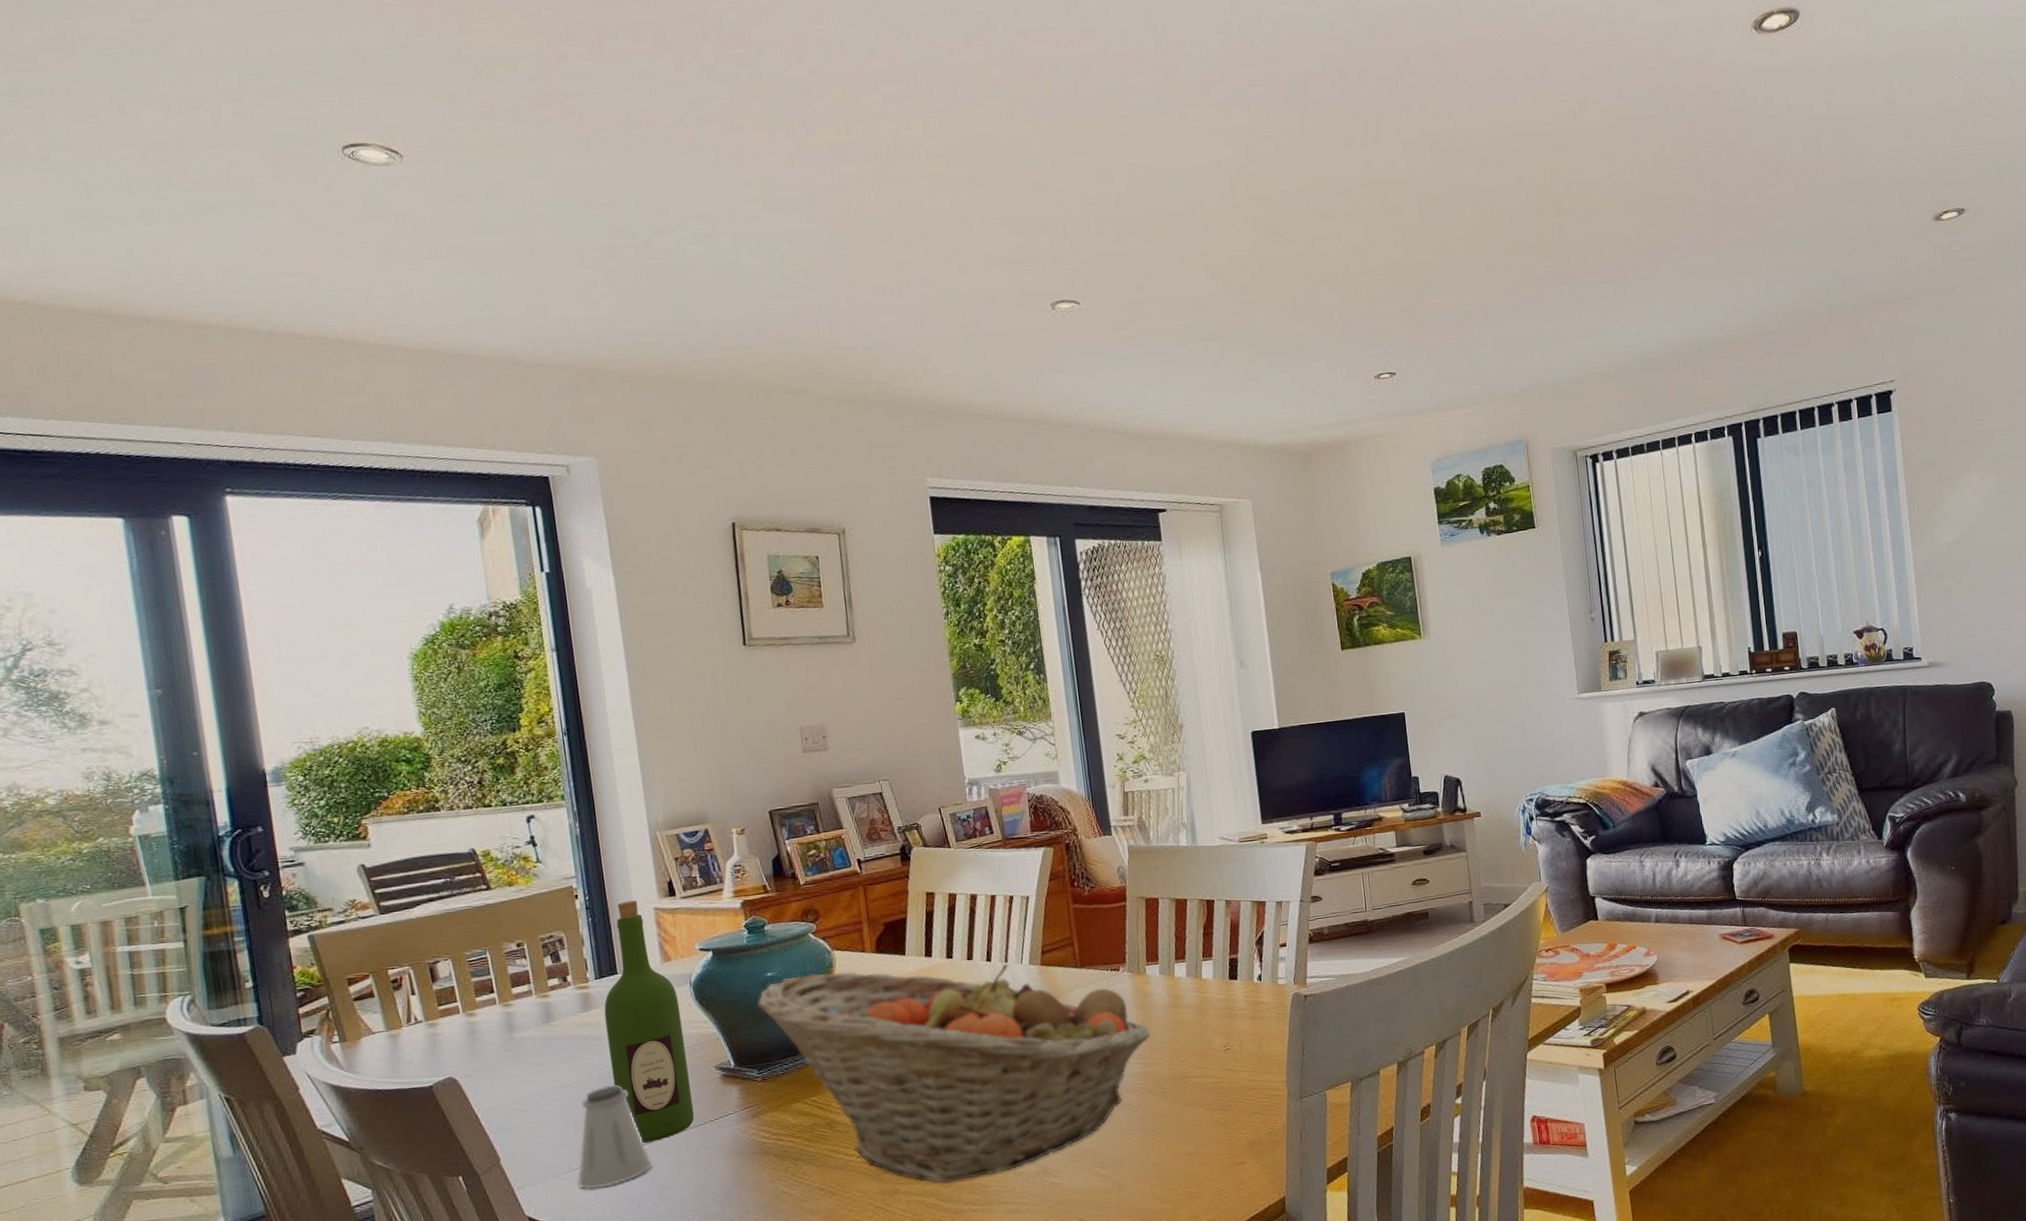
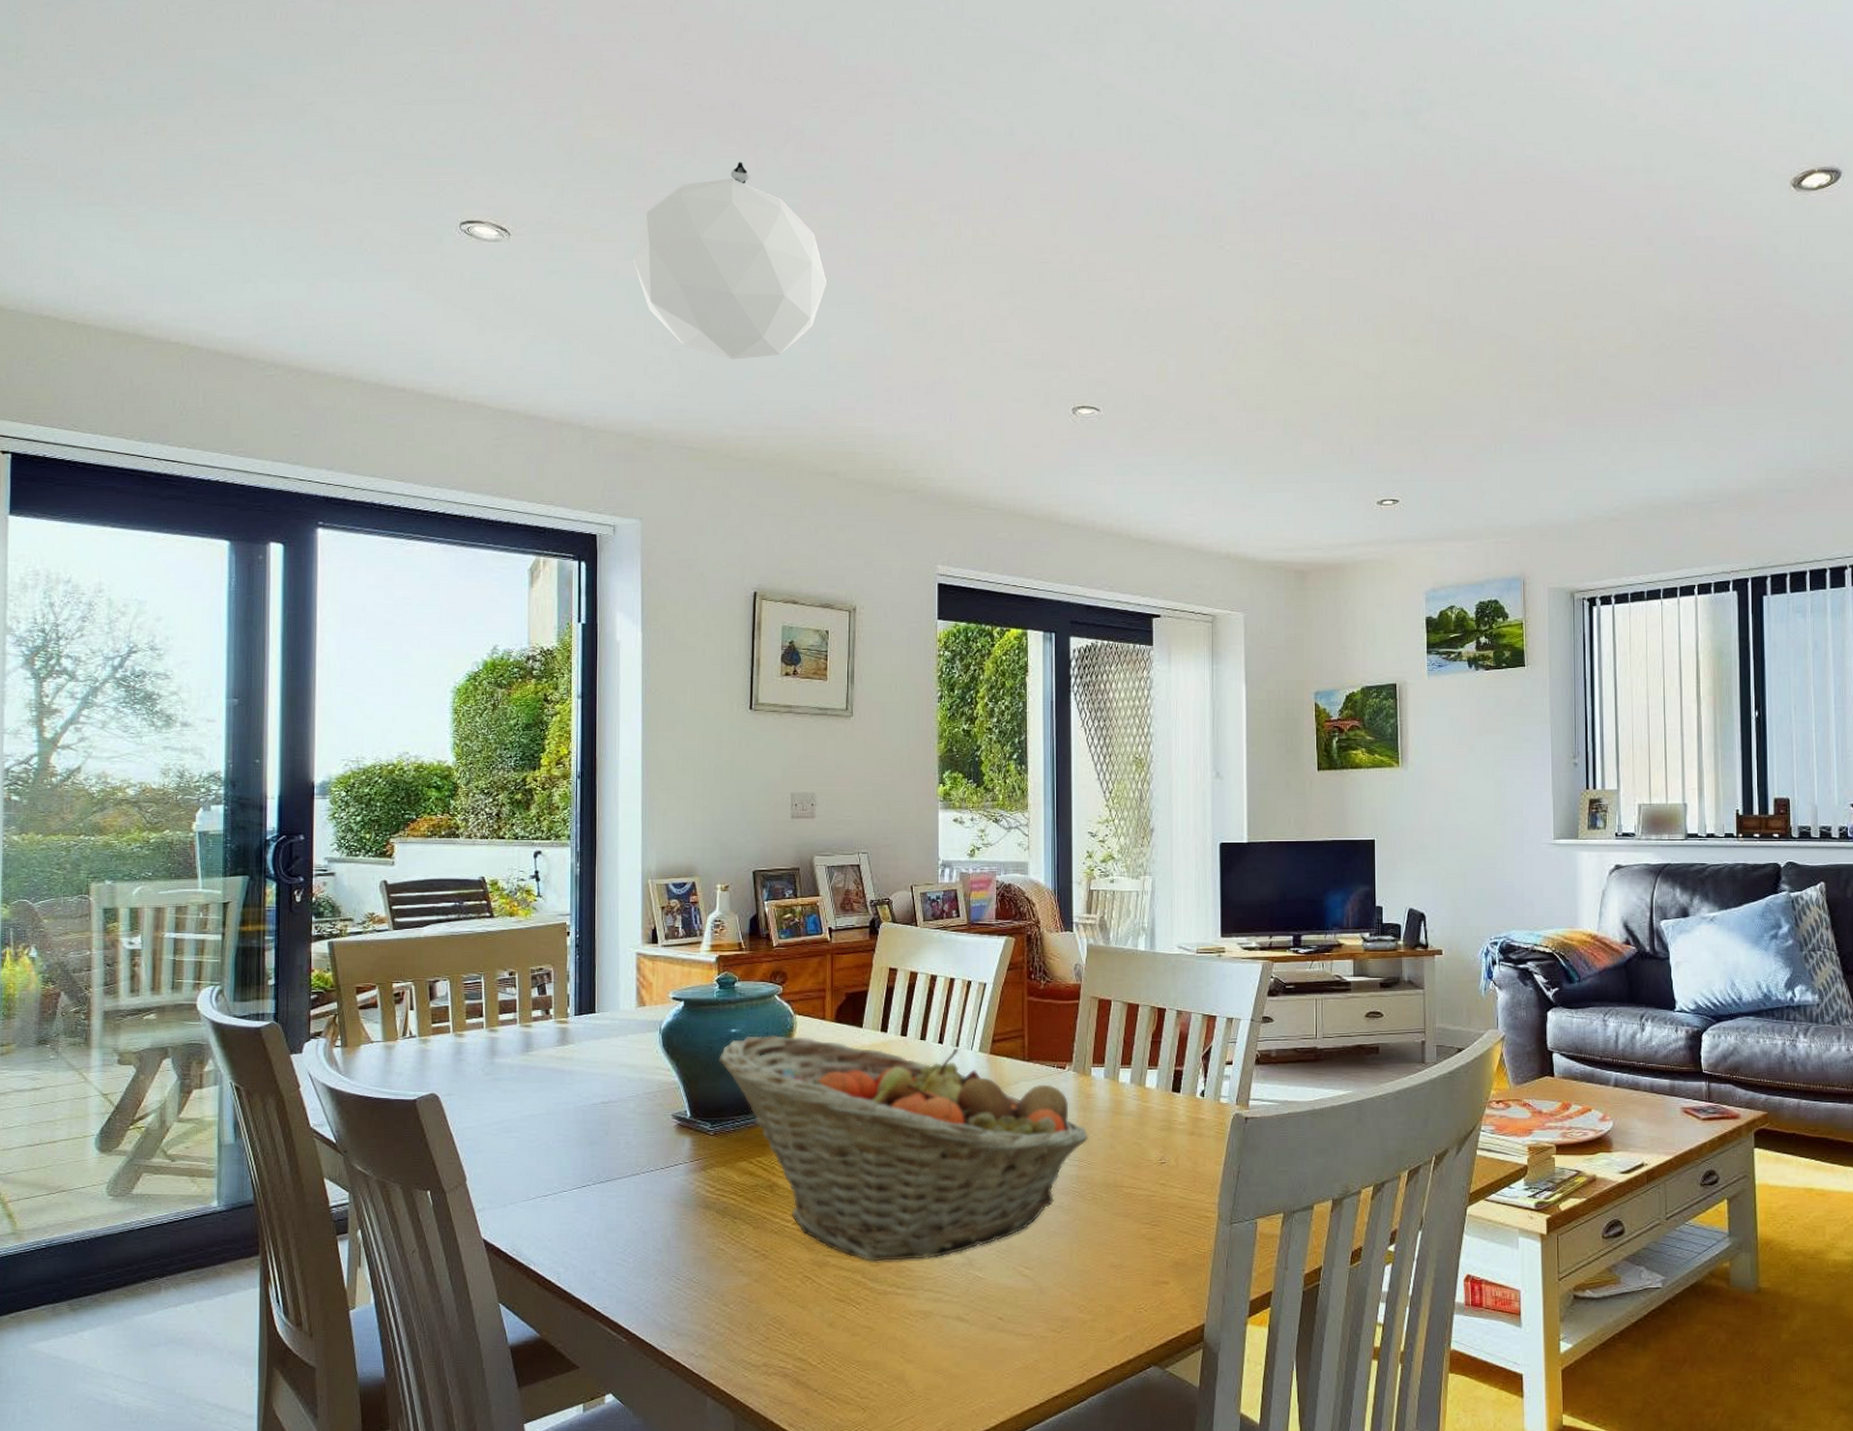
pendant lamp: none [547,61,770,278] -> present [633,162,827,360]
saltshaker: present [577,1085,653,1190] -> none [532,1120,603,1221]
wine bottle: present [604,900,695,1143] -> none [578,943,648,1181]

